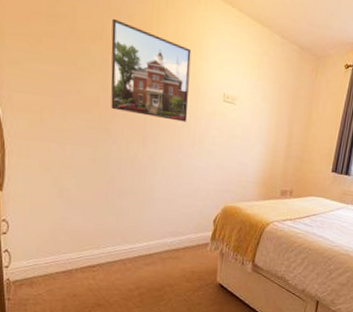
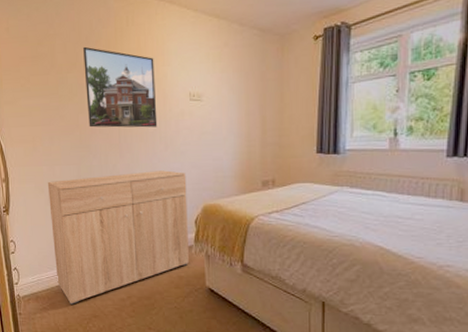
dresser: none [54,160,211,292] -> present [47,170,189,305]

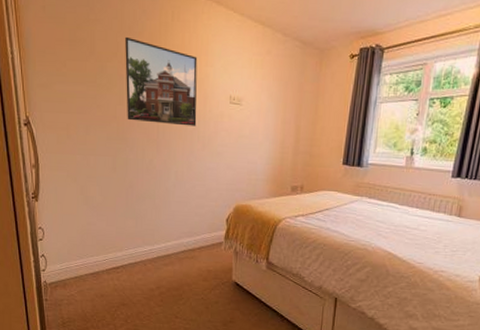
dresser: present [47,170,189,305] -> none [80,168,221,293]

